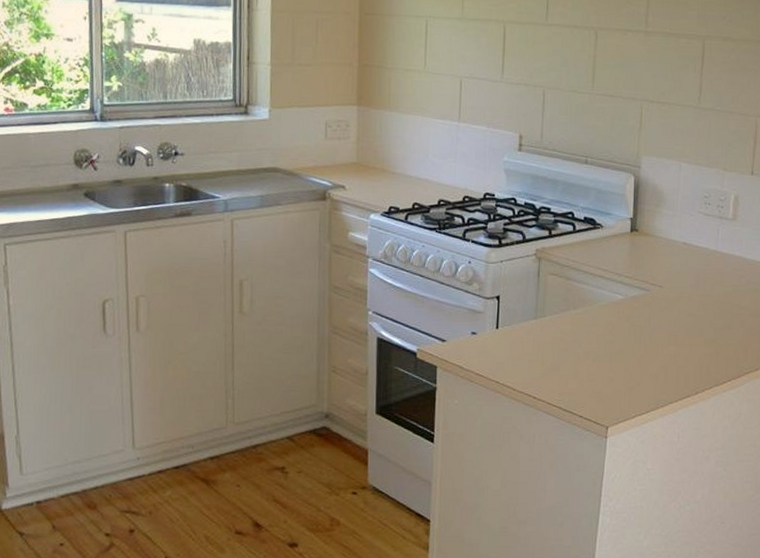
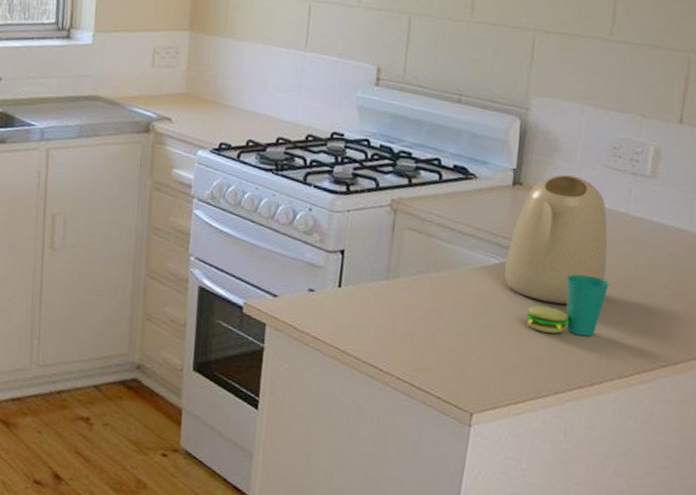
kettle: none [627,221,704,329] -> present [504,175,608,304]
cup: none [645,303,706,354] -> present [525,274,610,336]

